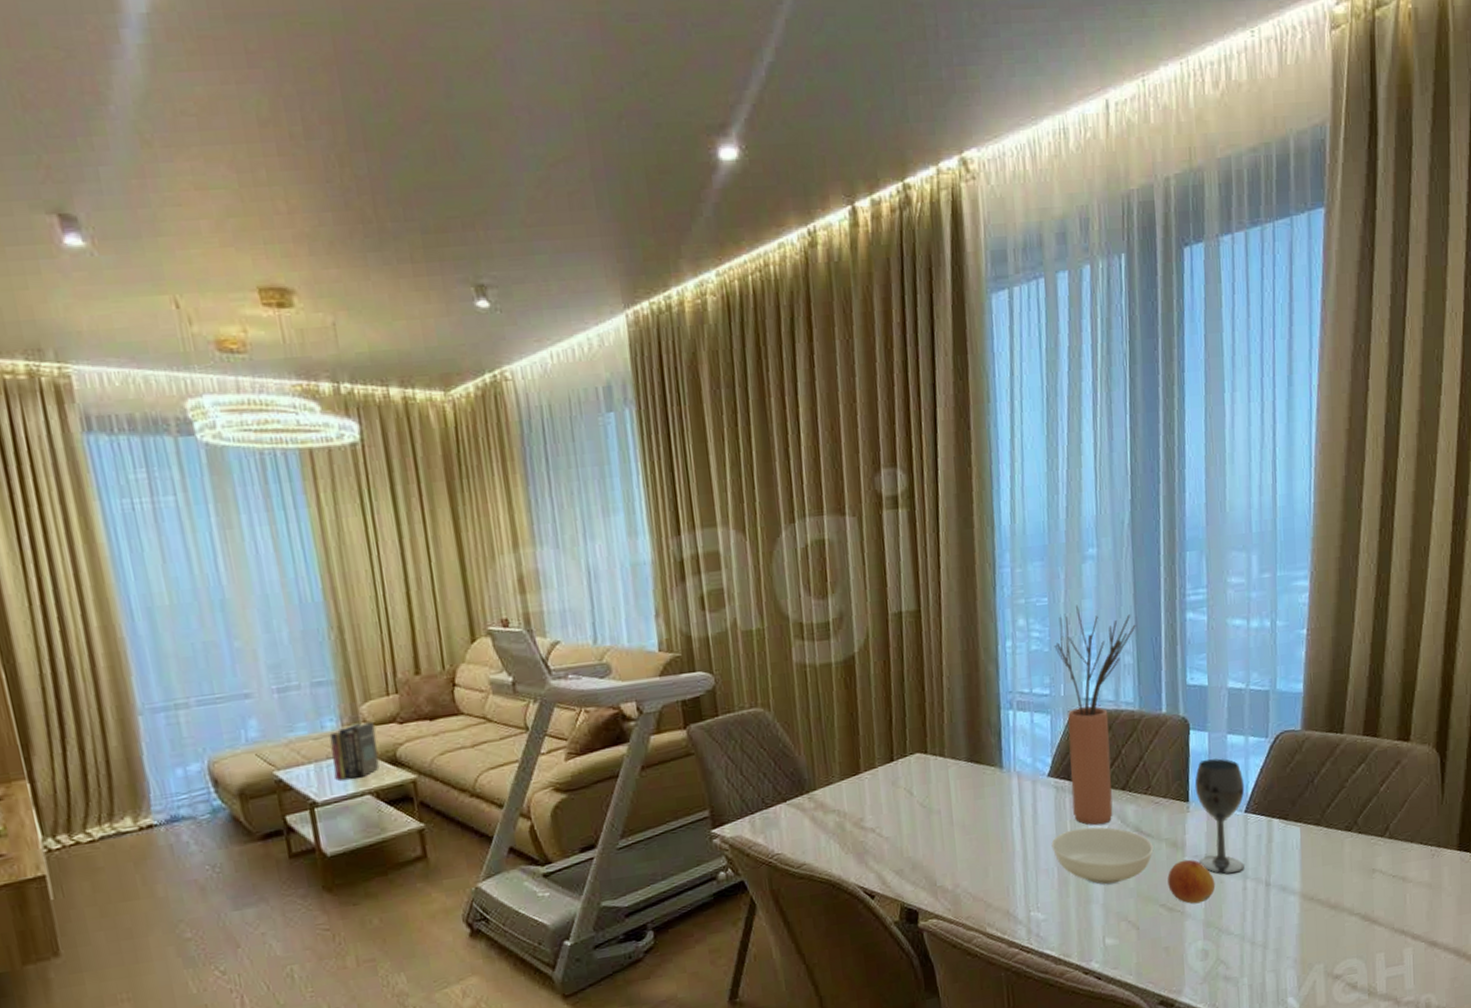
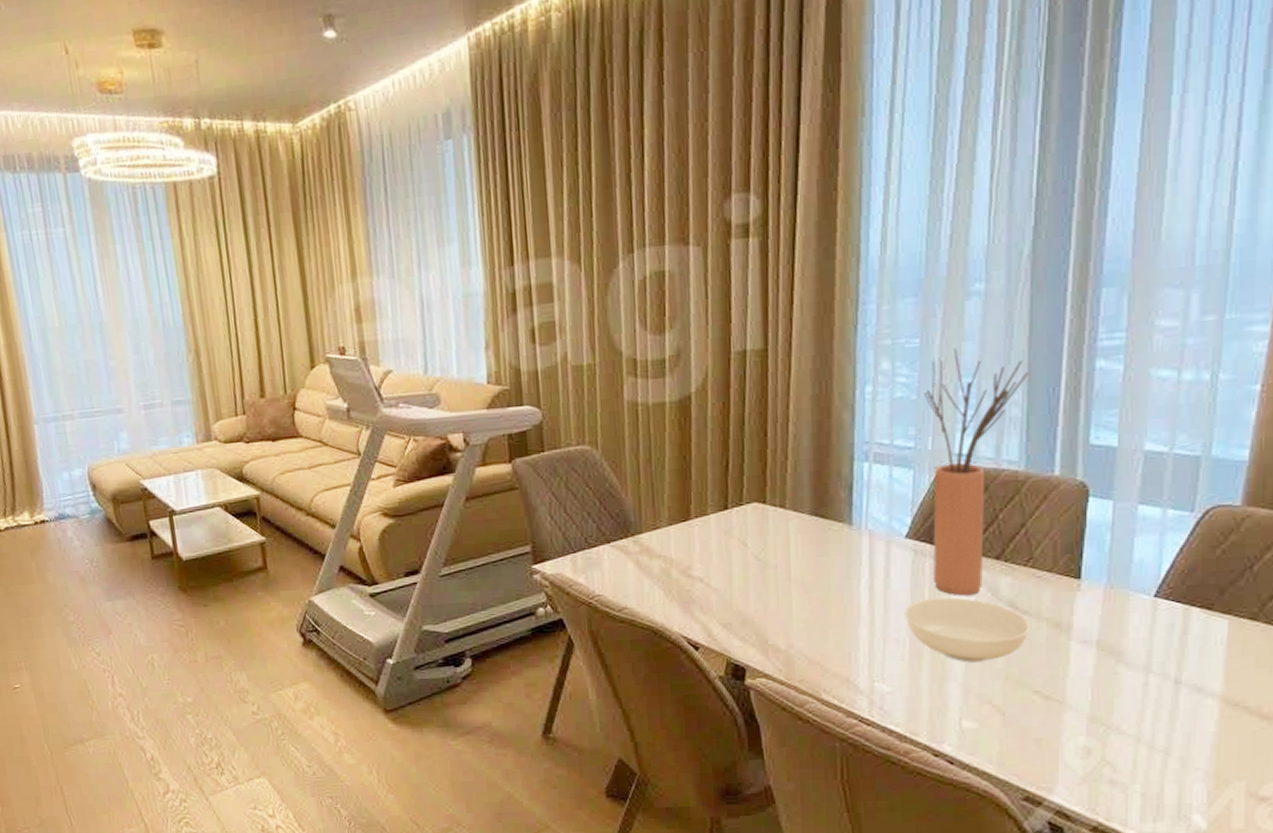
books: present [329,721,380,780] -> none [186,439,228,492]
fruit: present [1167,859,1216,904] -> none [1046,644,1107,695]
wine glass: present [1194,758,1245,874] -> none [1089,532,1157,666]

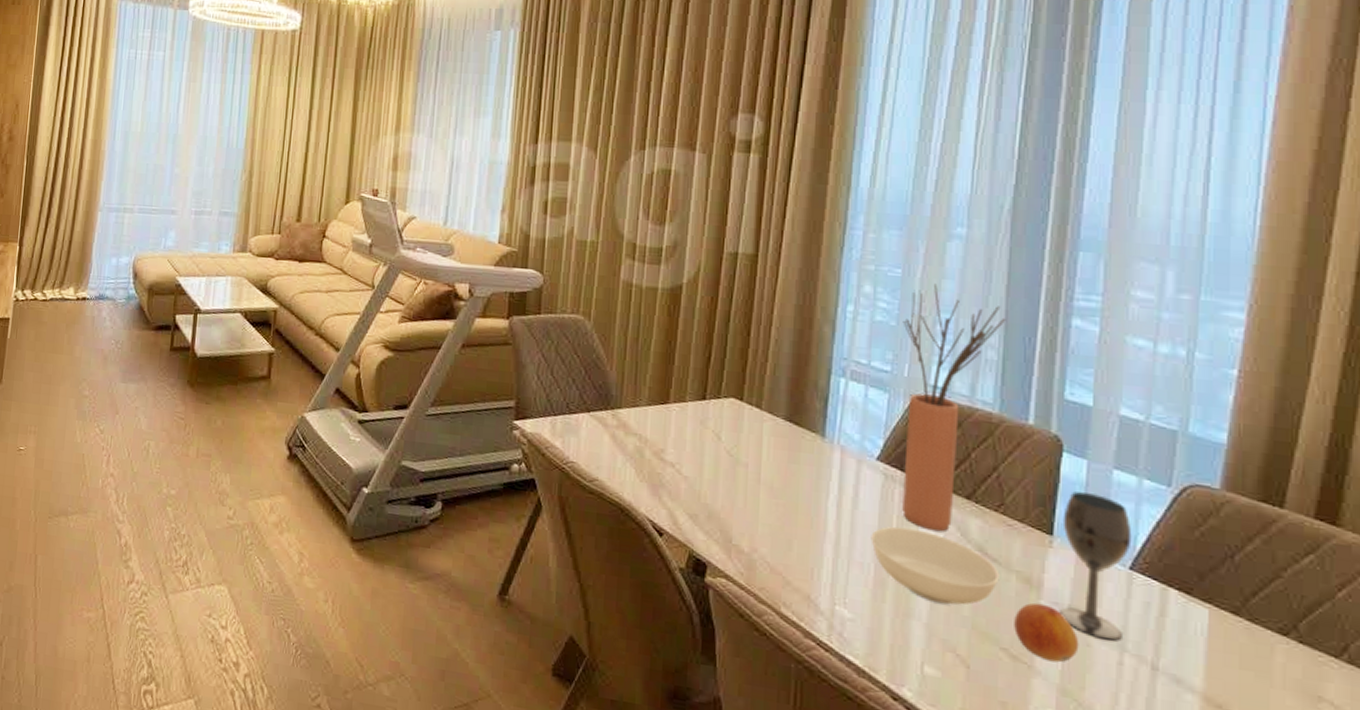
fruit: none [1046,644,1107,695] -> present [1014,602,1079,663]
wine glass: none [1089,532,1157,666] -> present [1060,491,1132,641]

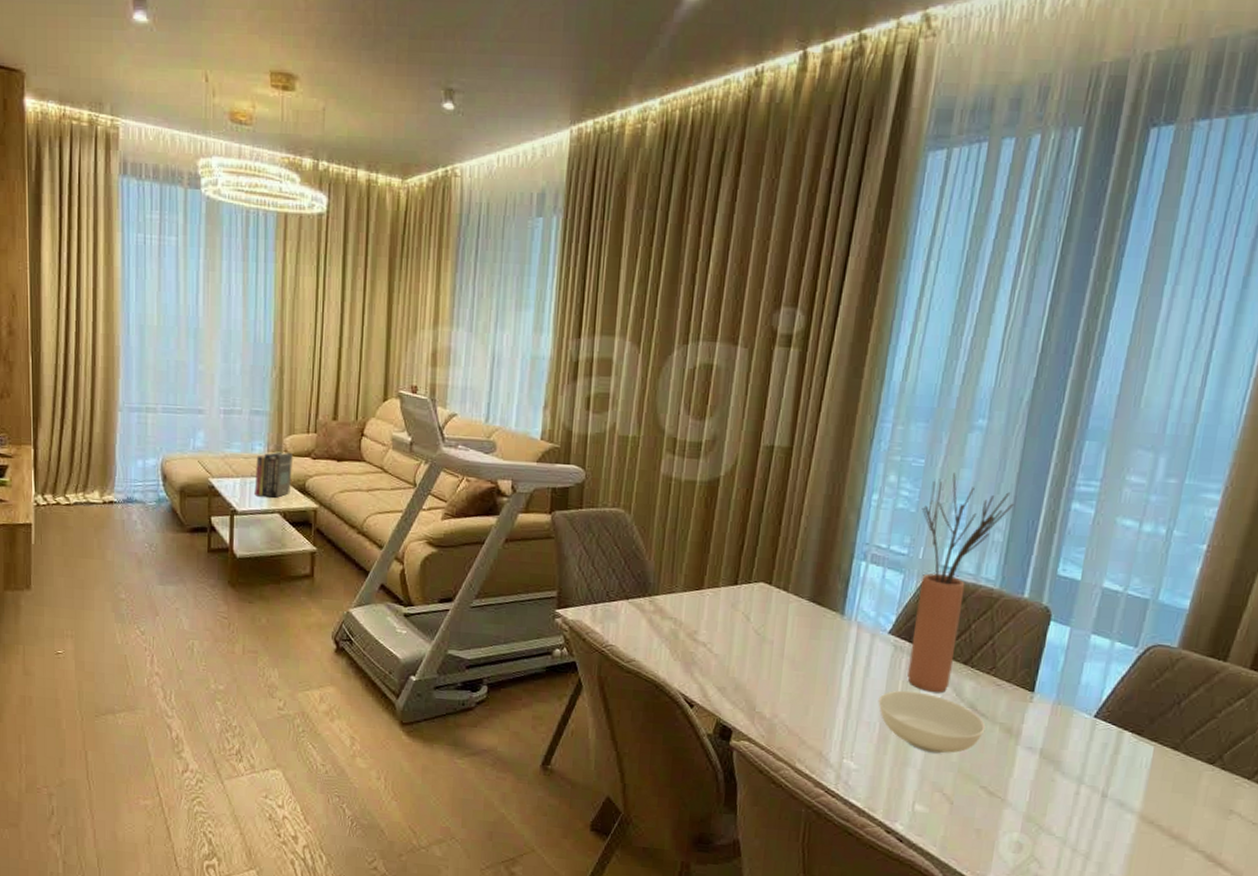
books: none [218,251,257,297] -> present [254,451,293,498]
fruit: present [1014,602,1079,663] -> none [993,748,1046,796]
wine glass: present [1060,491,1132,641] -> none [1032,654,1100,776]

